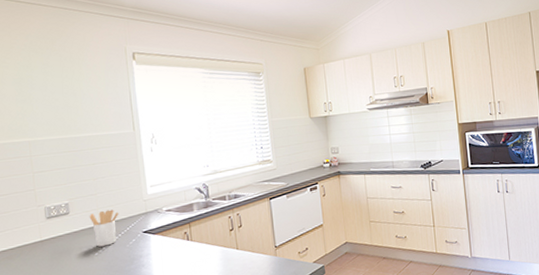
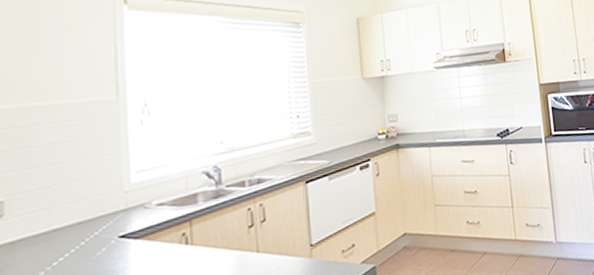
utensil holder: present [89,209,119,247] -> none [35,207,84,263]

